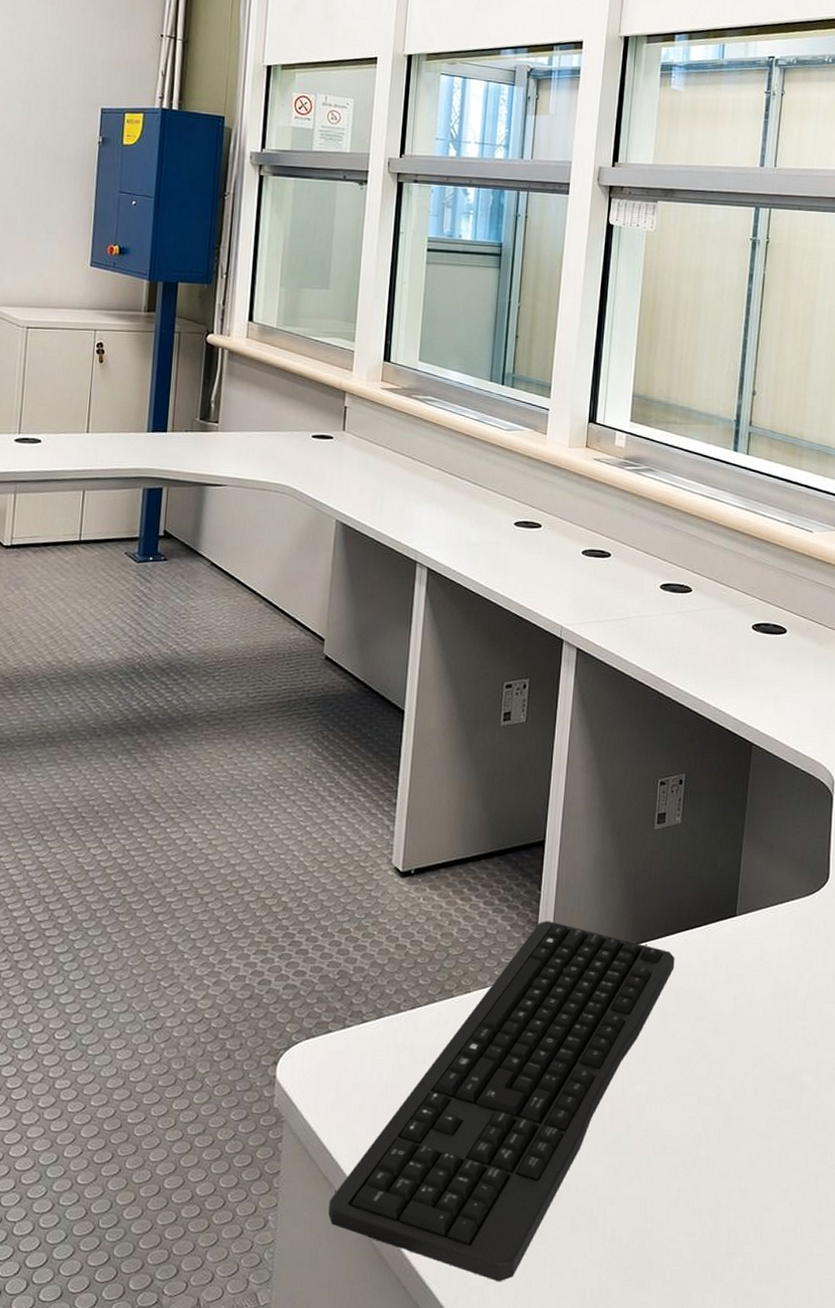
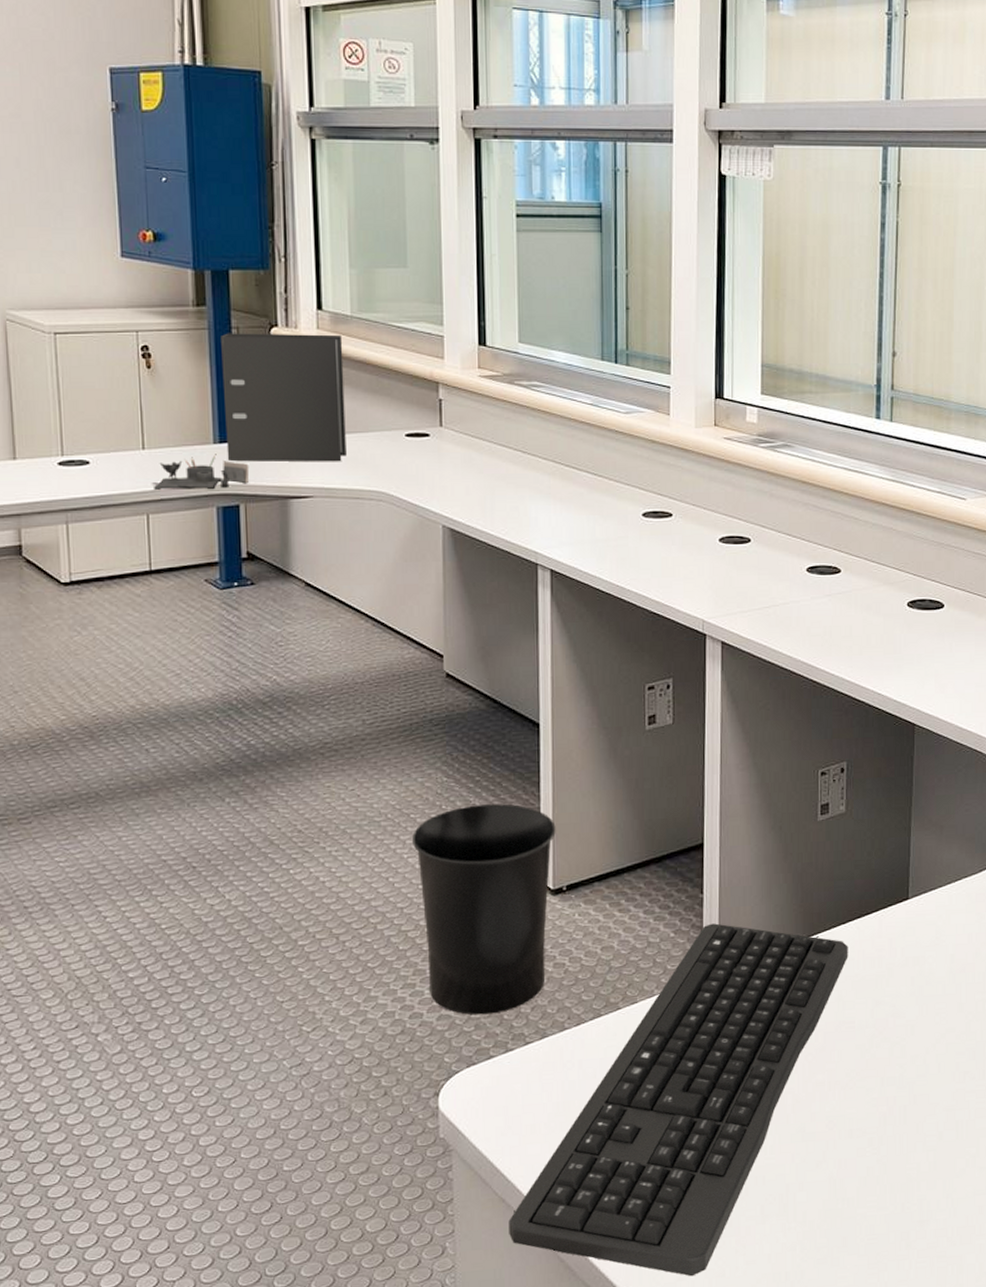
desk organizer: none [90,442,175,473] -> present [151,455,250,491]
binder: none [157,336,267,456] -> present [221,333,346,462]
waste bin: none [279,783,410,989] -> present [412,804,556,1015]

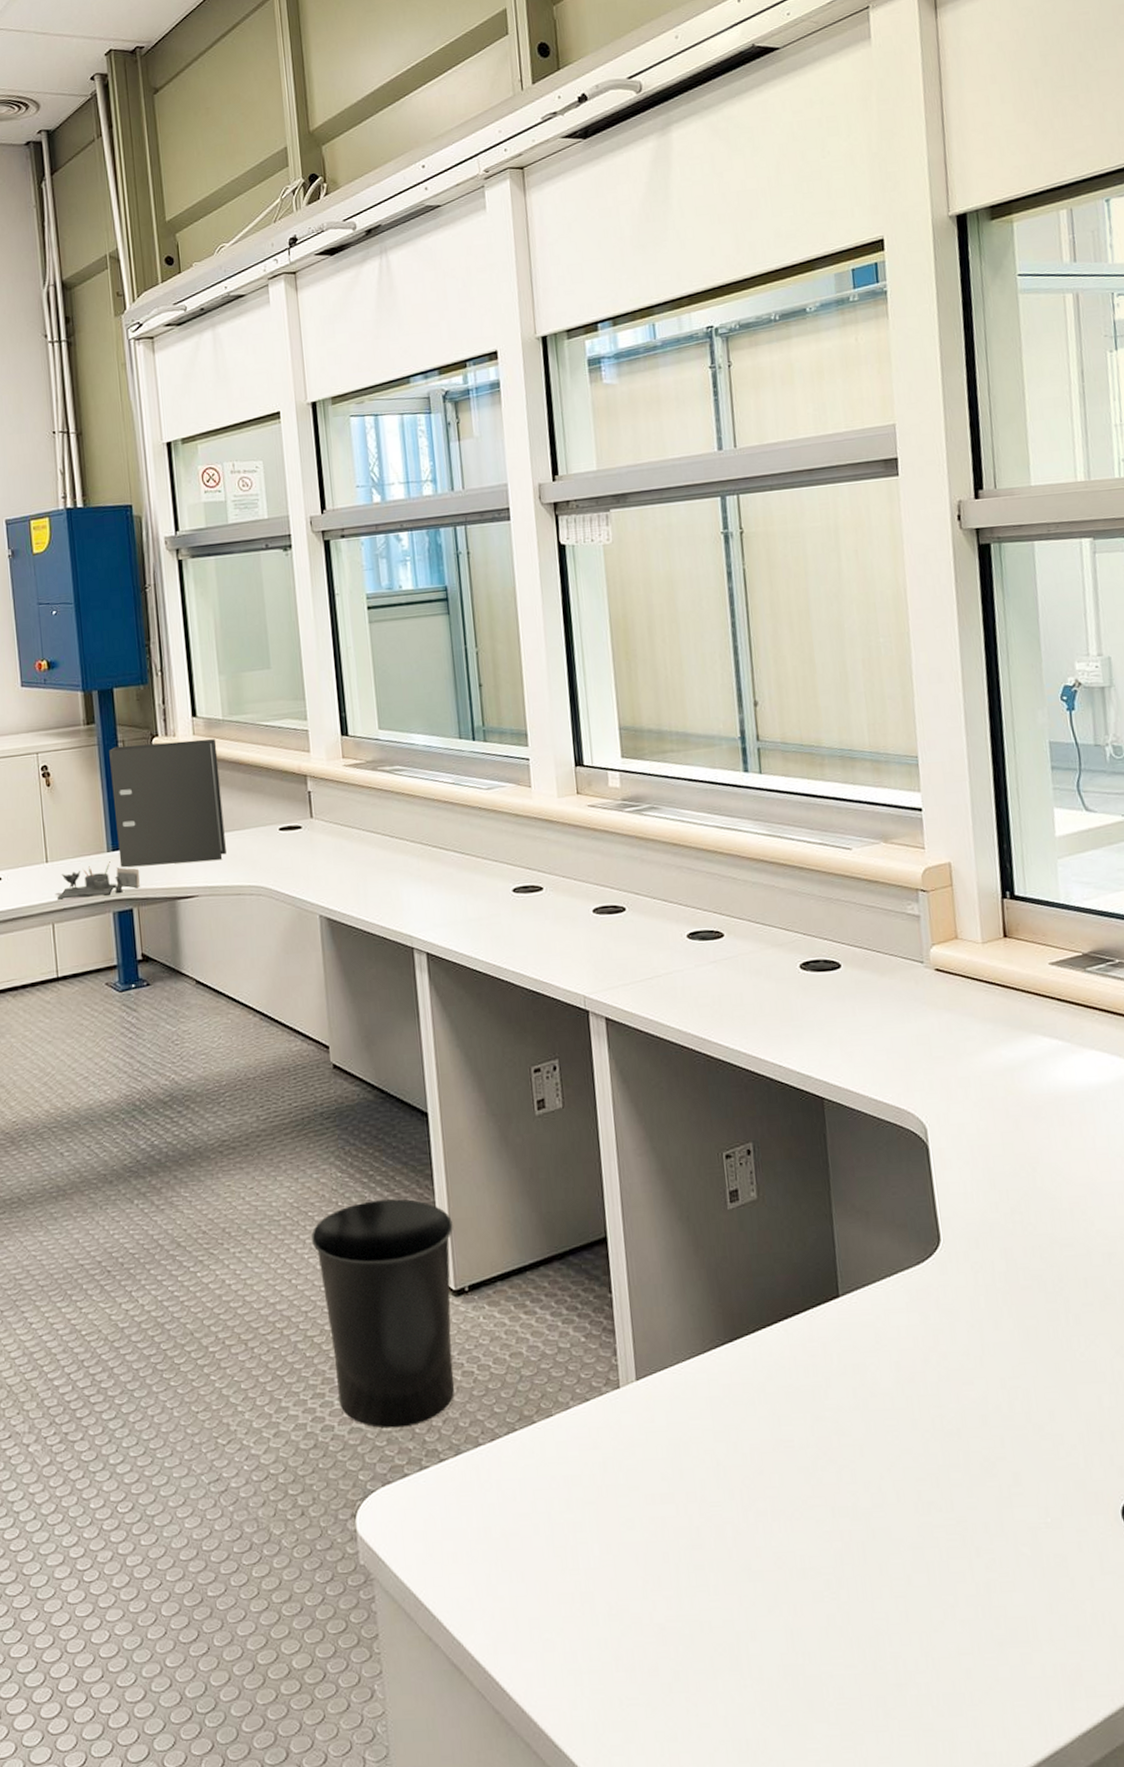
computer keyboard: present [508,923,848,1277] -> none [437,1326,778,1739]

